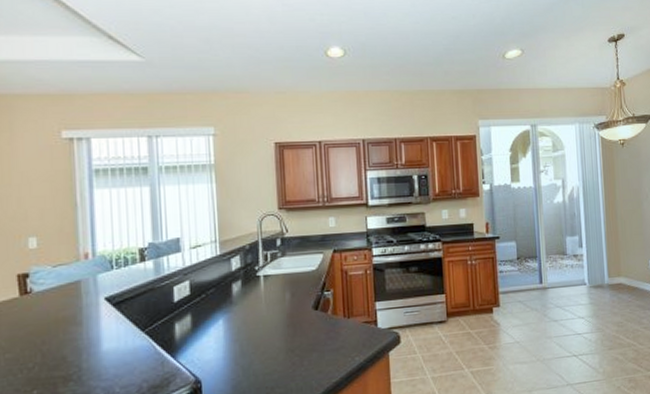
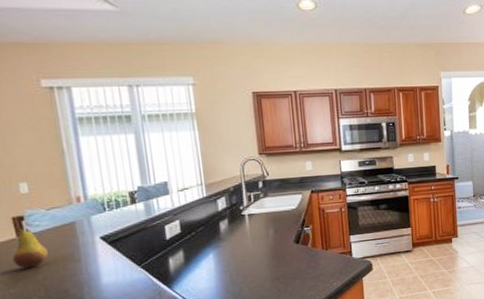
fruit: none [12,281,49,331] -> present [12,224,48,269]

